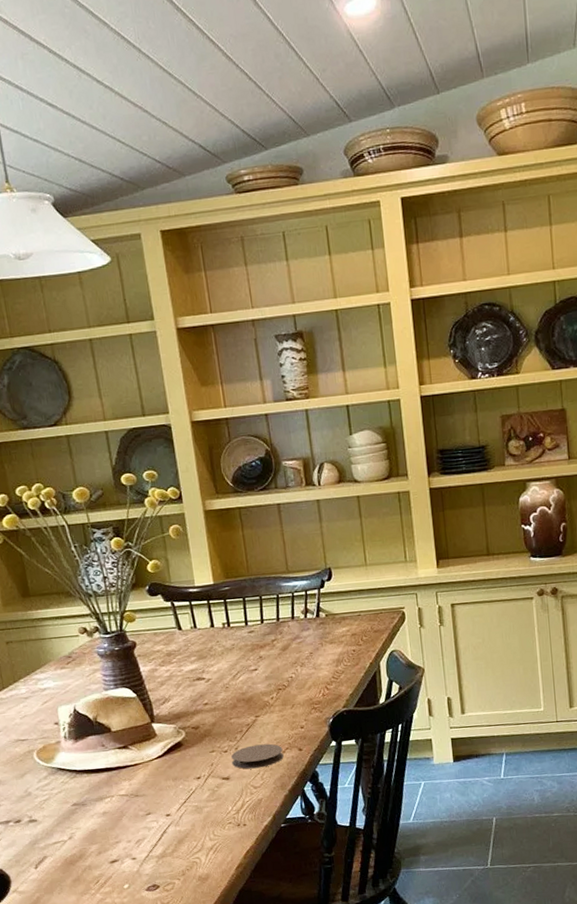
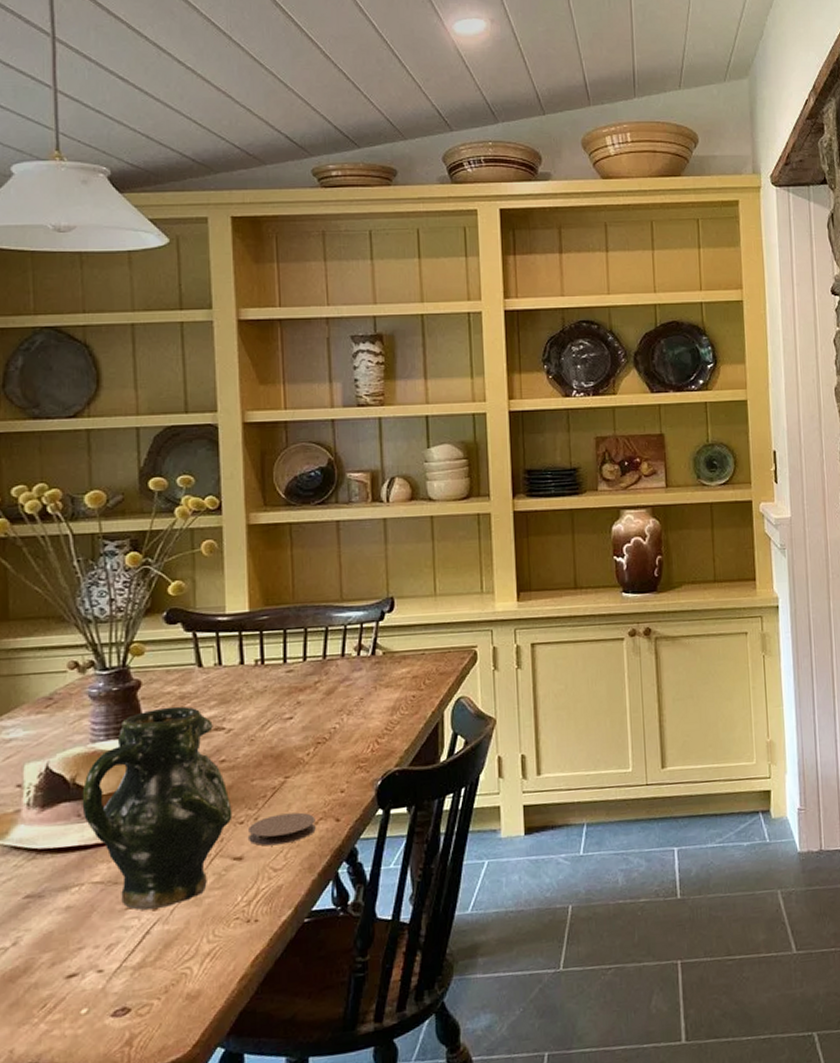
ceramic pitcher: none [103,661,218,816] -> present [82,706,233,910]

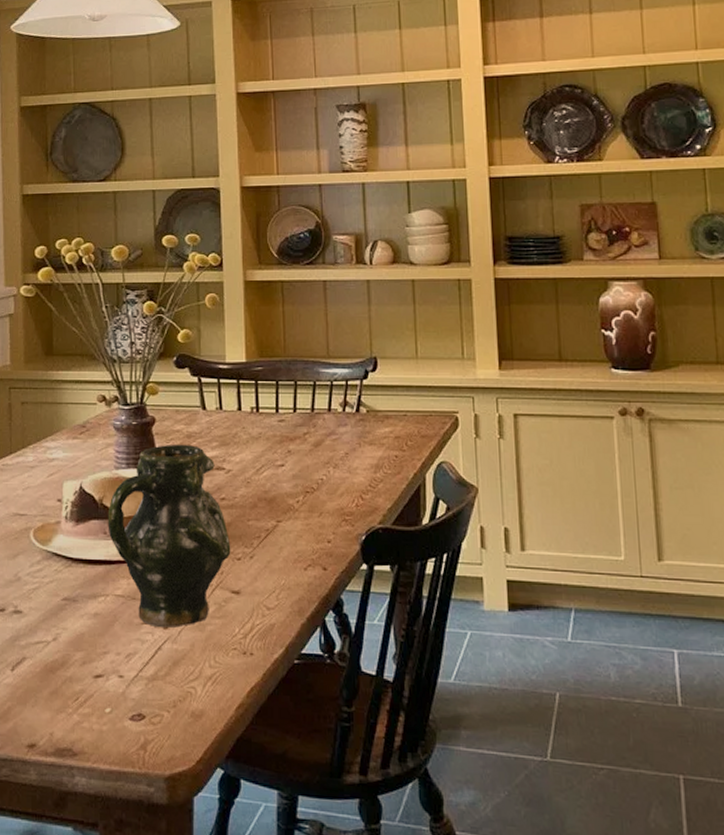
coaster: present [249,812,316,846] -> none [245,556,305,585]

